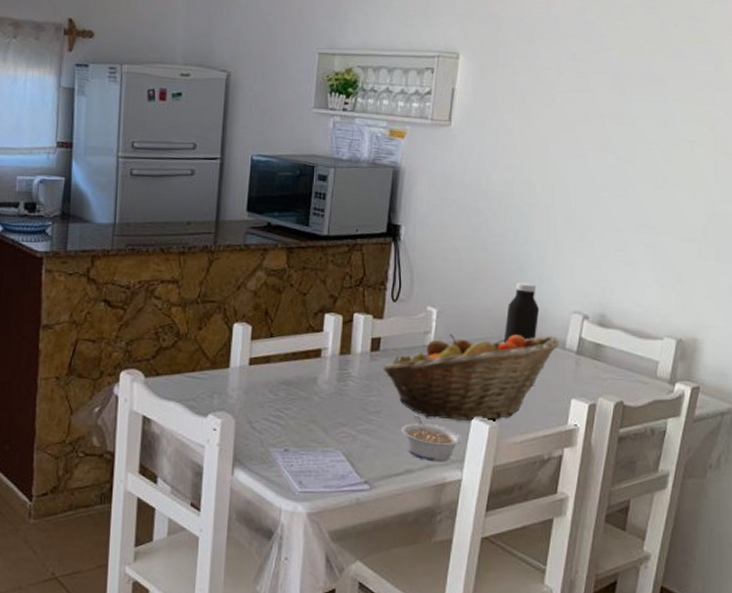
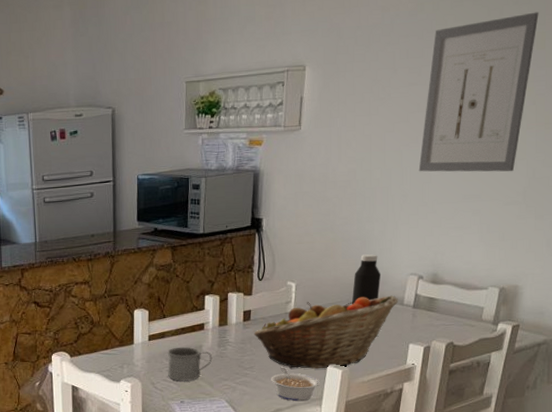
mug: none [269,376,329,424] -> present [167,346,213,382]
wall art: none [585,30,716,204] -> present [418,12,539,172]

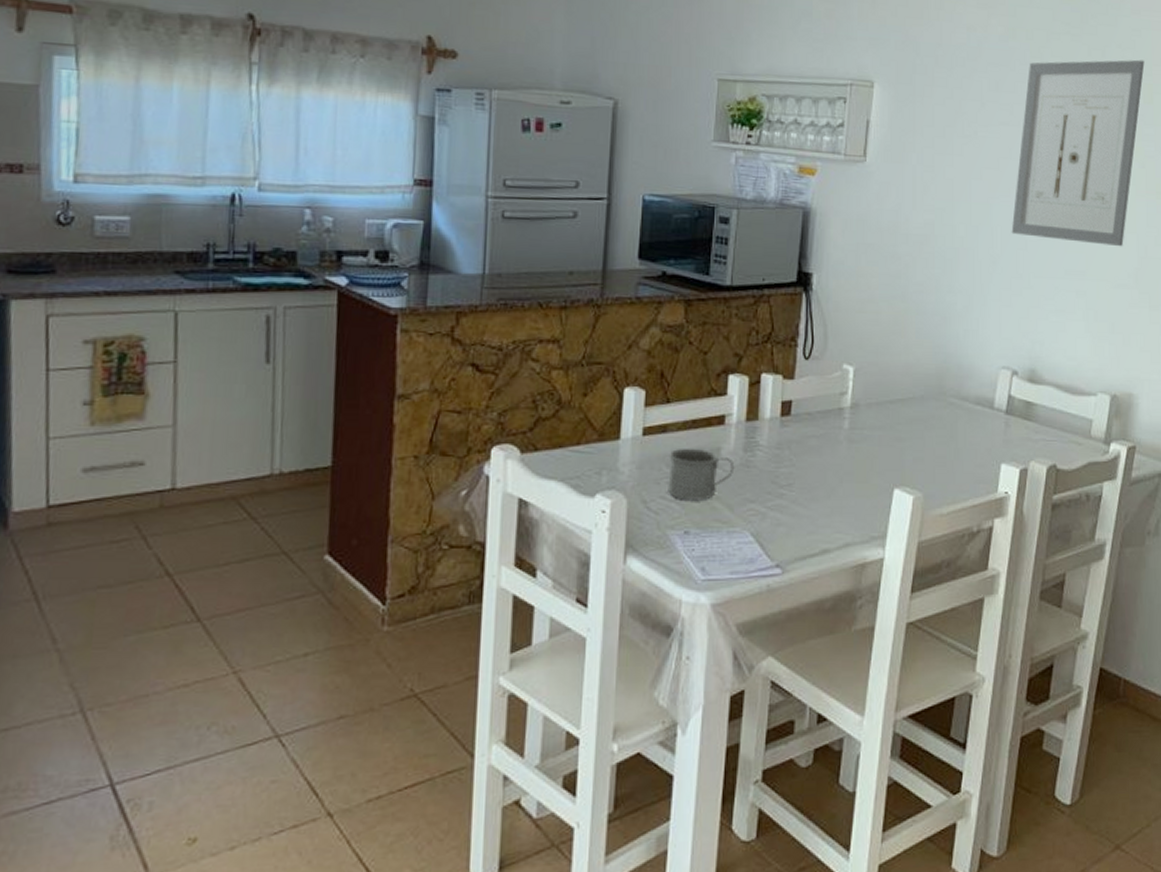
fruit basket: present [254,295,398,369] -> none [794,393,987,493]
legume: present [271,368,320,402] -> none [816,488,884,540]
water bottle: present [351,254,381,305] -> none [927,336,966,404]

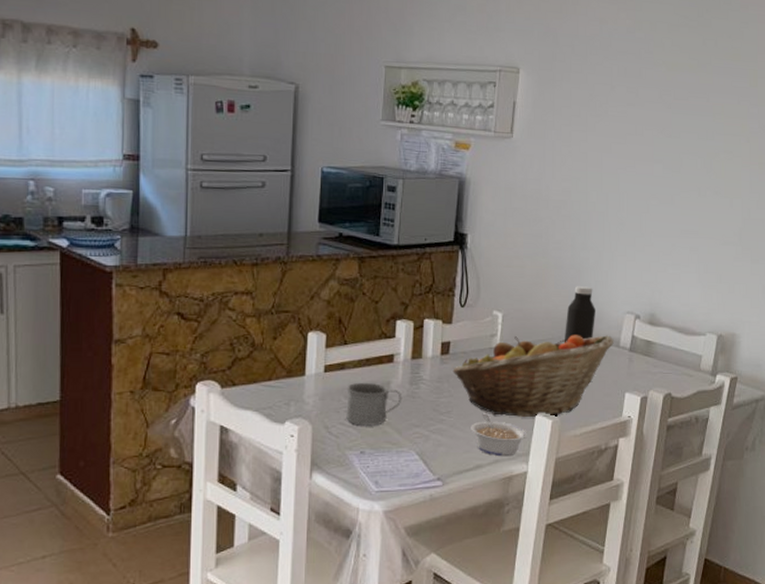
fruit basket: none [794,393,987,493] -> present [452,335,614,418]
legume: none [816,488,884,540] -> present [471,414,527,457]
water bottle: none [927,336,966,404] -> present [564,286,596,343]
wall art: present [1011,59,1145,247] -> none [636,48,751,210]

